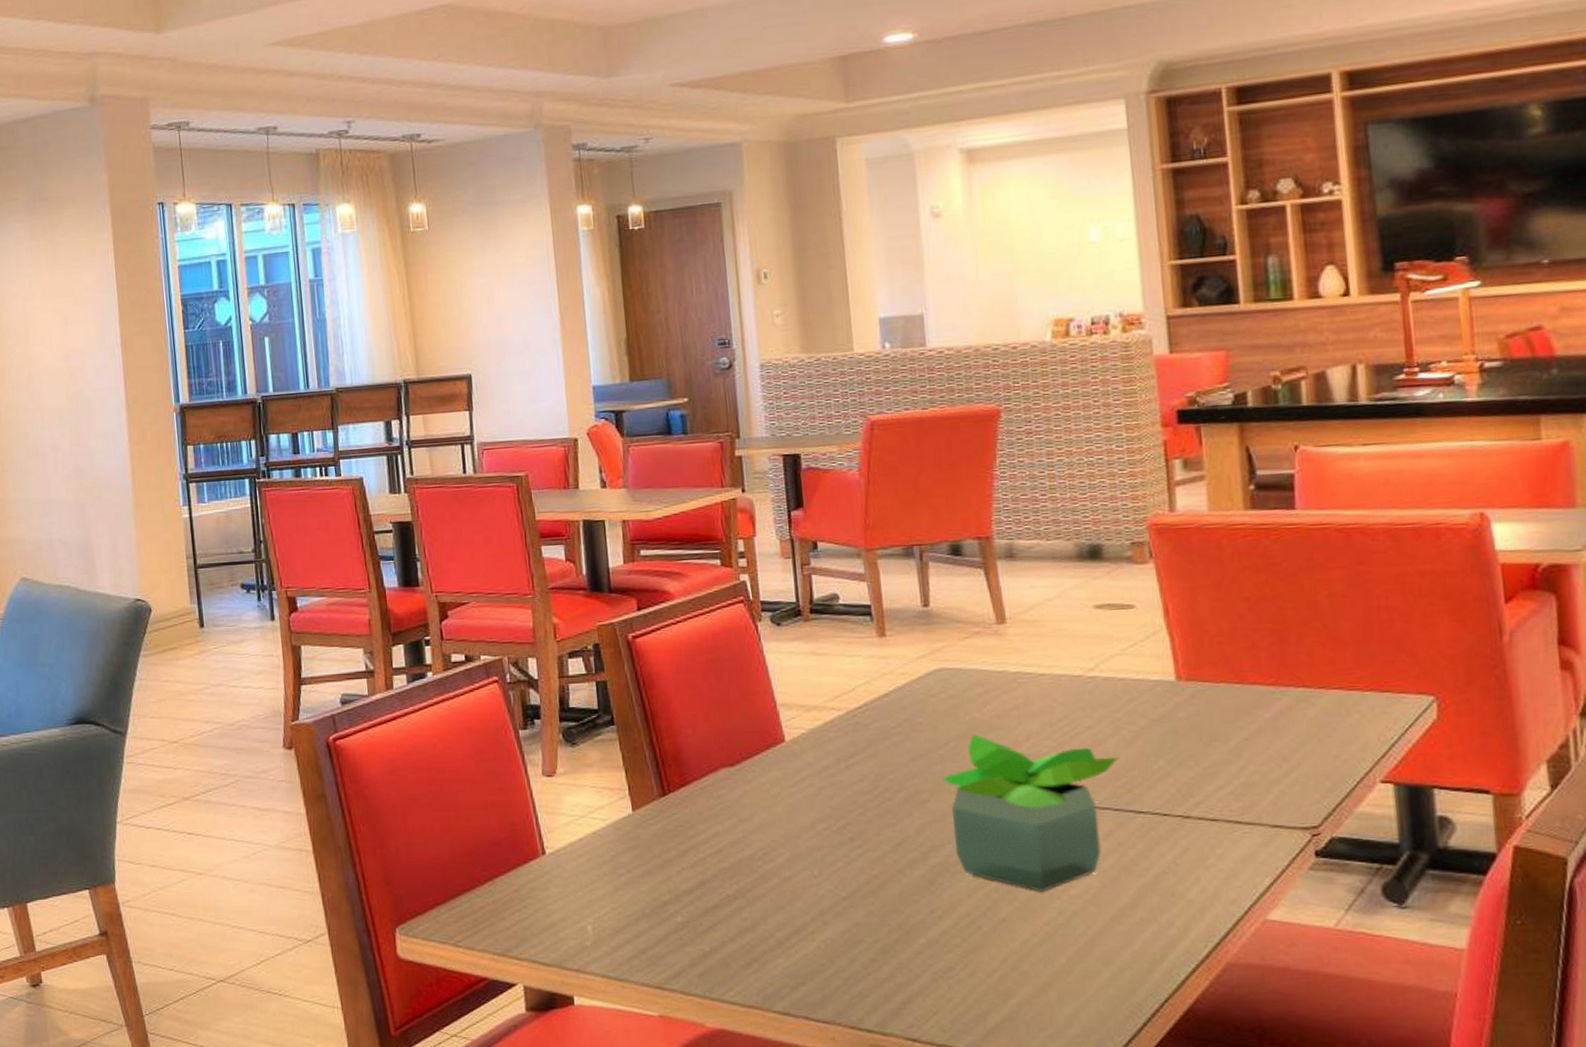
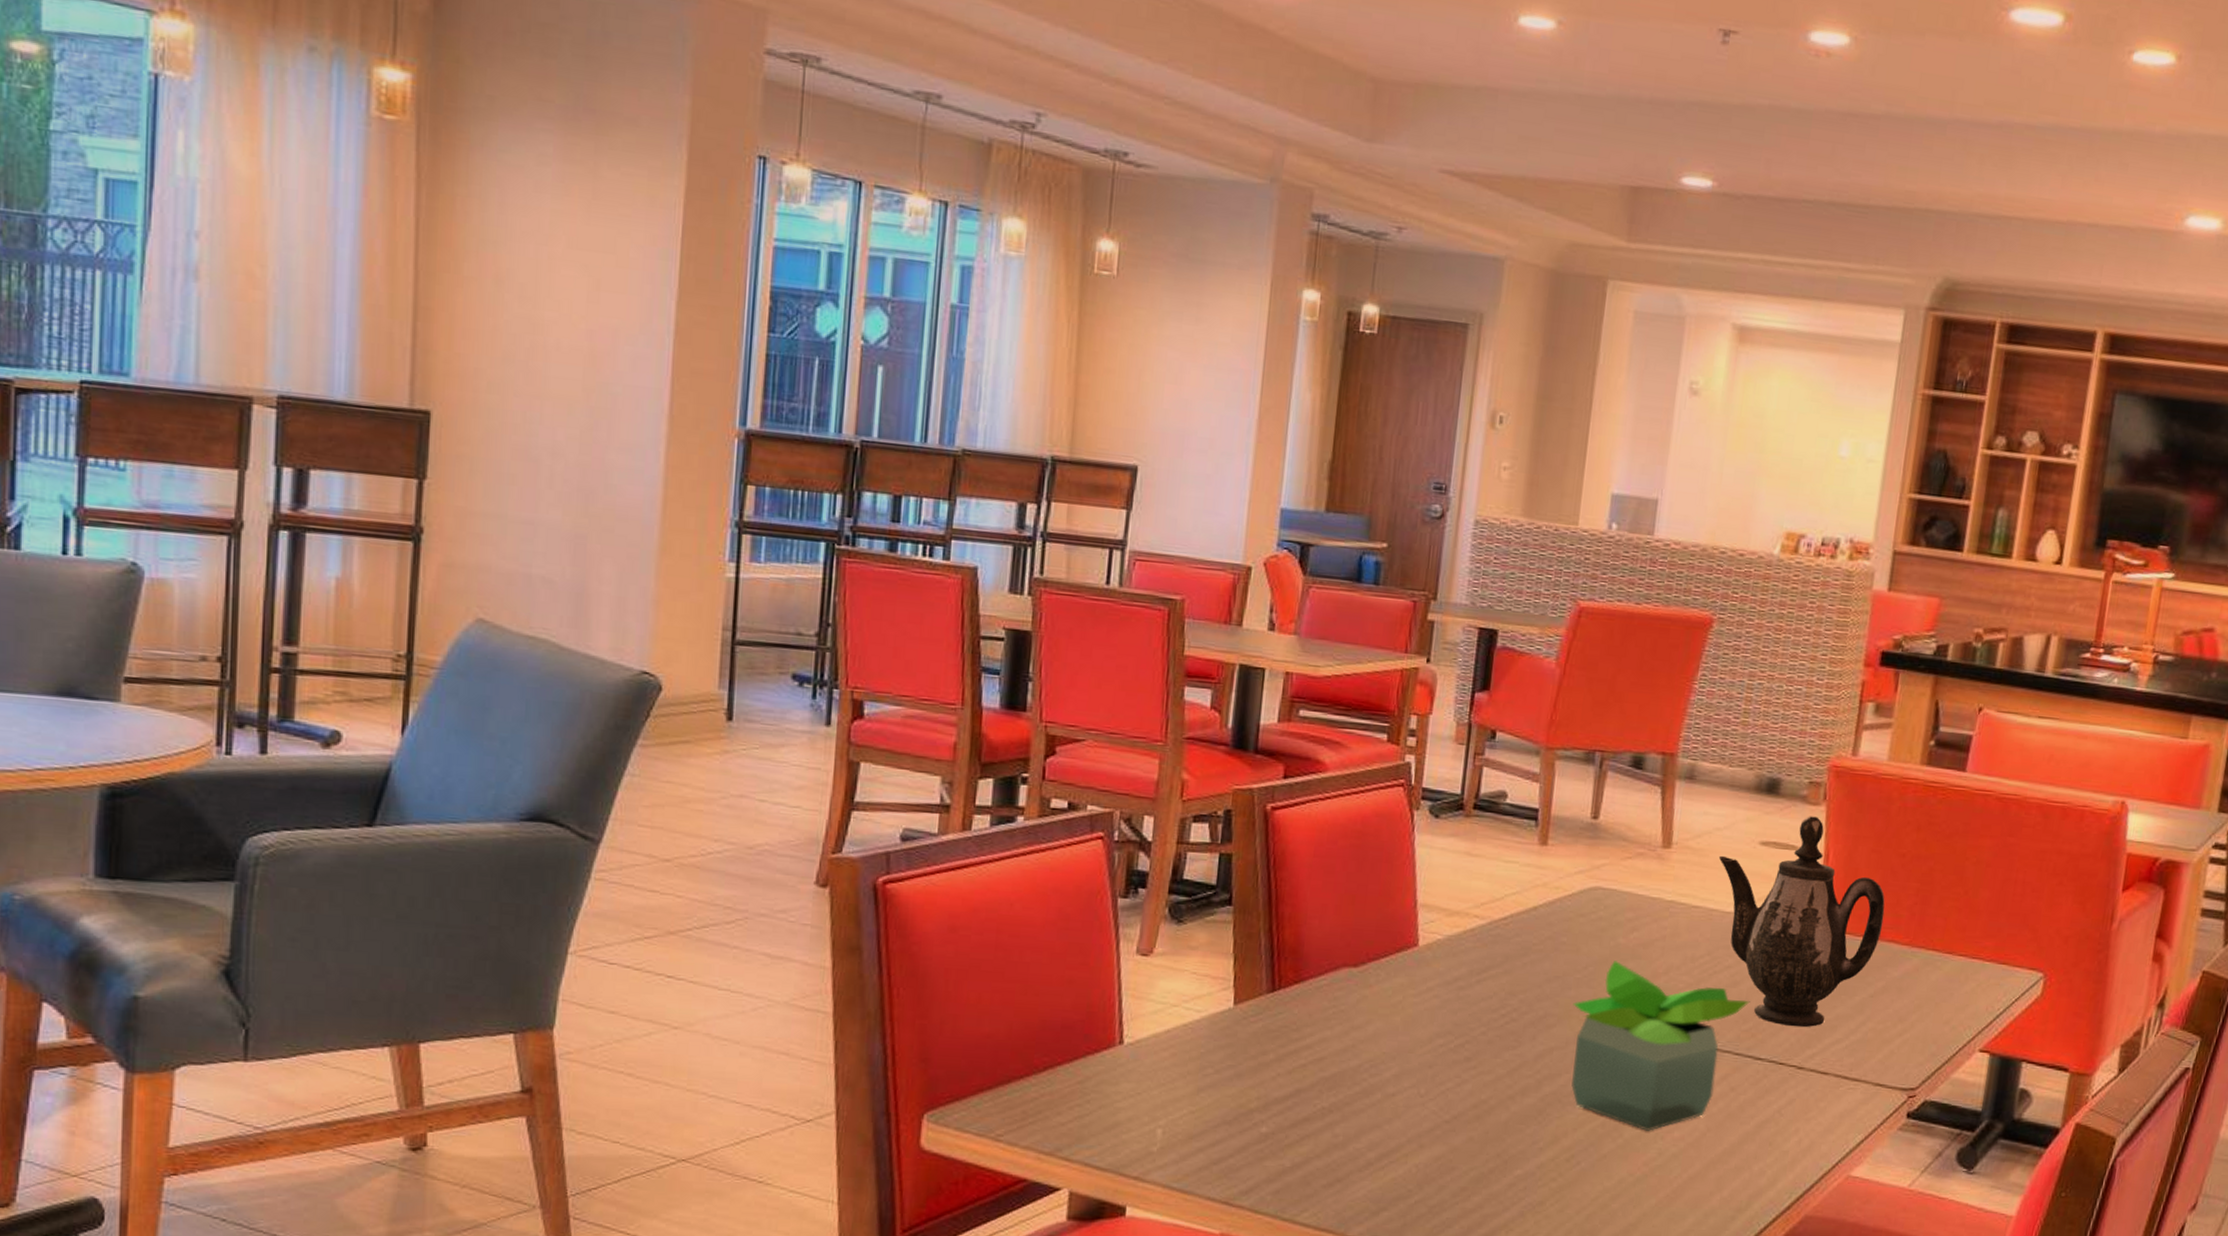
teapot: none [1055,574,1243,778] -> present [1718,816,1885,1028]

